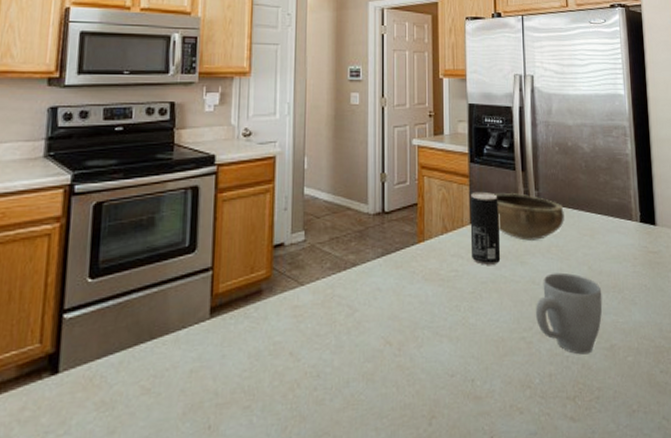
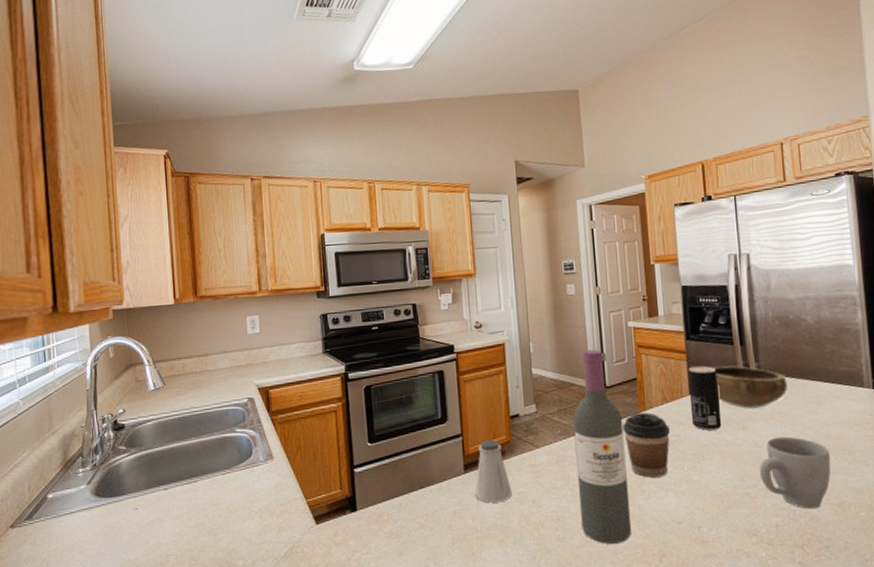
saltshaker: none [220,274,266,357] -> present [475,439,512,503]
wine bottle: none [344,169,401,406] -> present [573,349,632,544]
coffee cup: none [398,244,449,321] -> present [622,413,671,478]

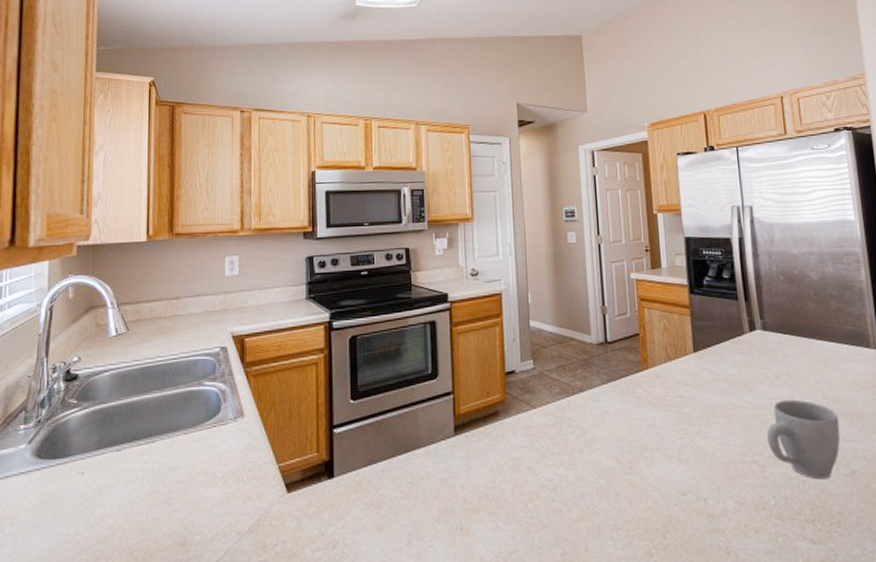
saltshaker: present [475,439,512,503] -> none [465,398,506,470]
wine bottle: present [573,349,632,544] -> none [572,302,634,518]
coffee cup: present [622,413,671,478] -> none [623,371,675,443]
beverage can: present [688,365,722,430] -> none [692,321,728,391]
bowl: present [711,365,788,408] -> none [716,321,794,368]

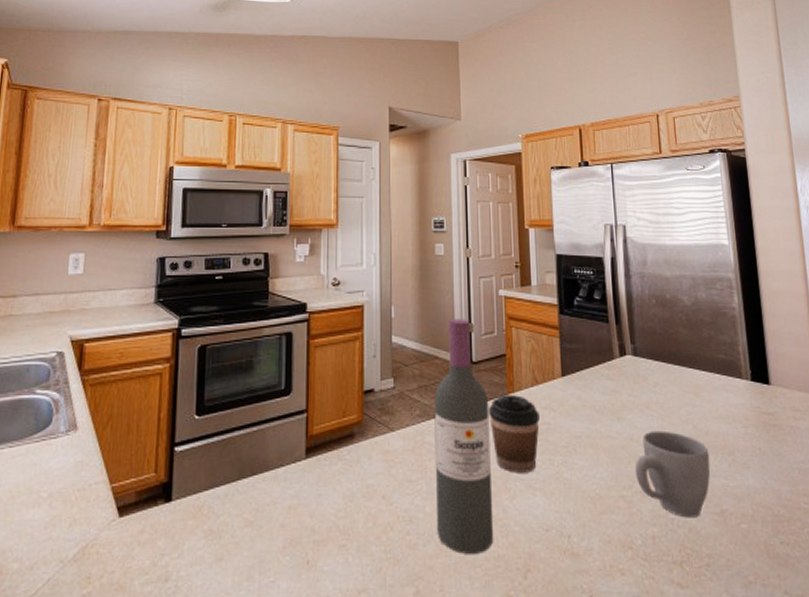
wine bottle: none [572,302,634,518] -> present [434,319,494,554]
coffee cup: none [623,371,675,443] -> present [488,395,541,473]

